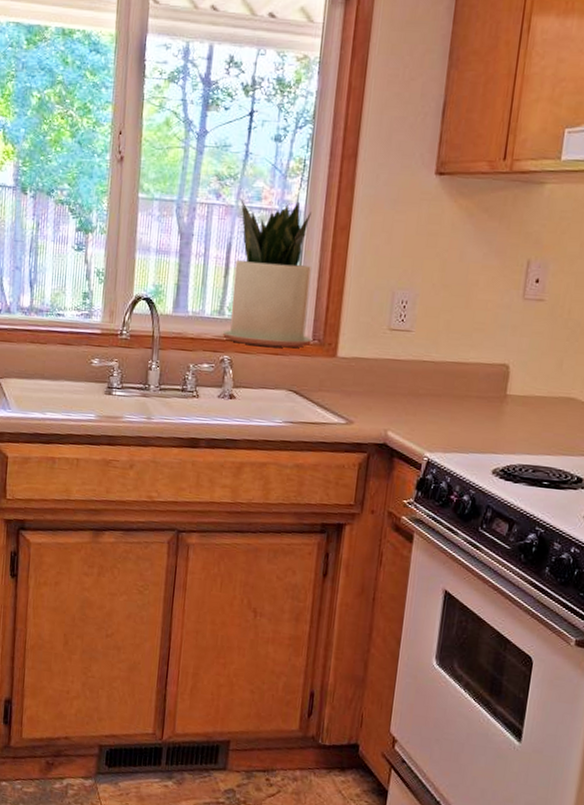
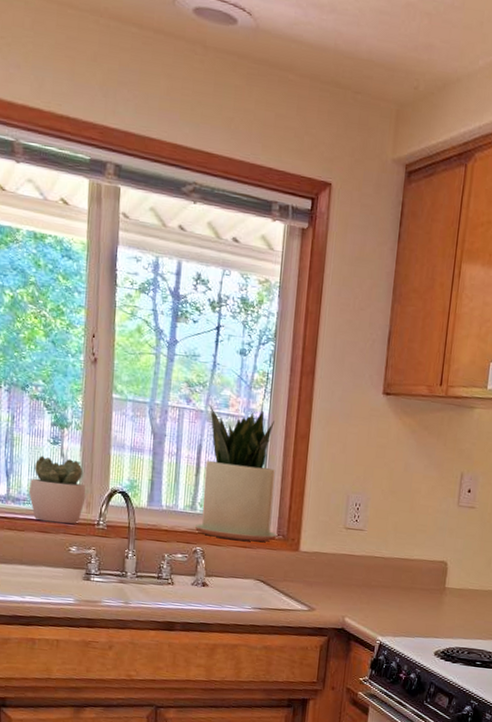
succulent plant: none [51,263,110,335] -> present [28,455,86,524]

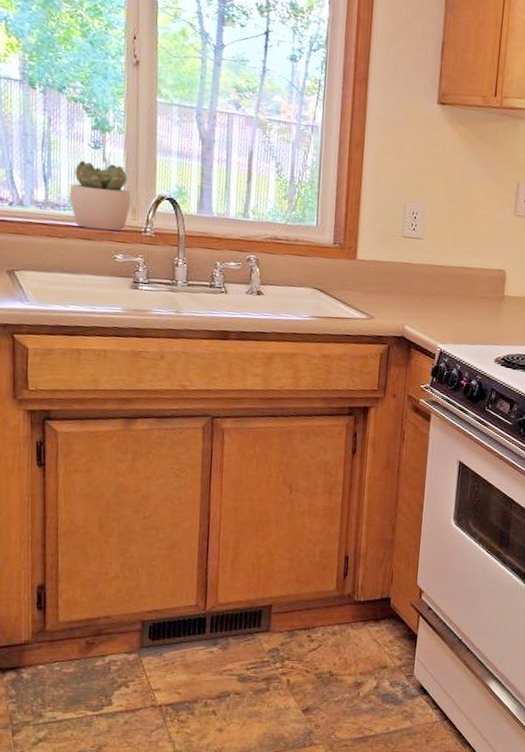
planter: present [193,406,278,542] -> none [246,112,334,250]

